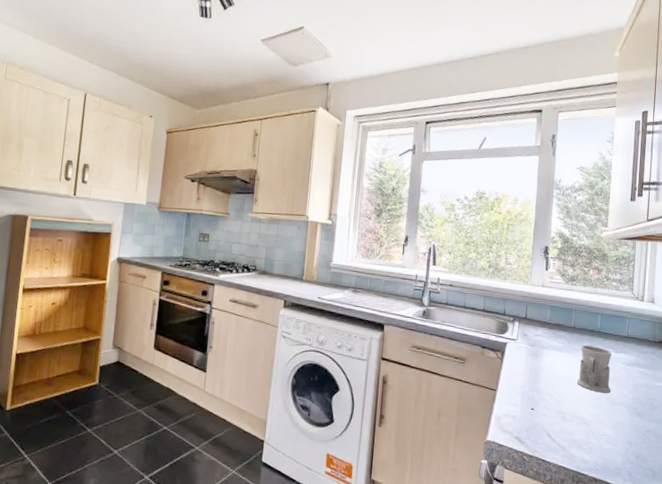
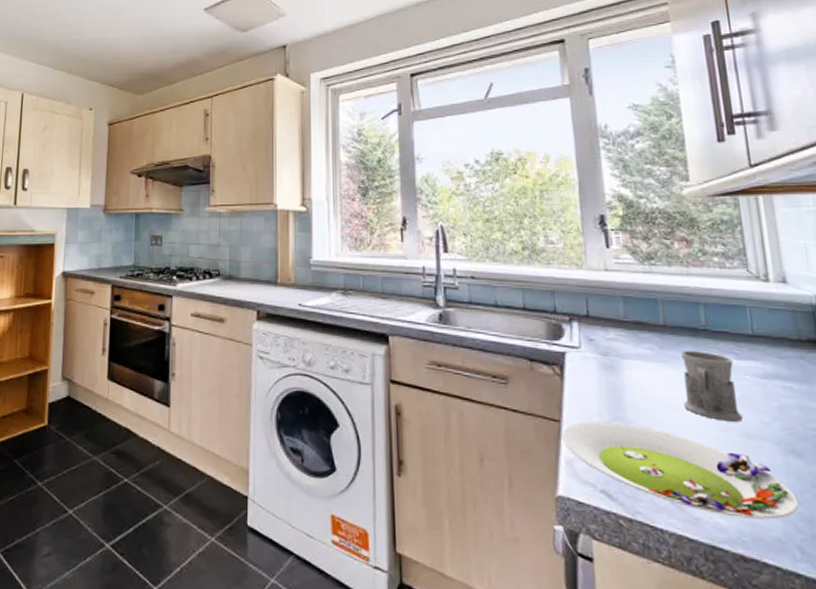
salad plate: none [495,390,633,456] -> present [561,421,799,520]

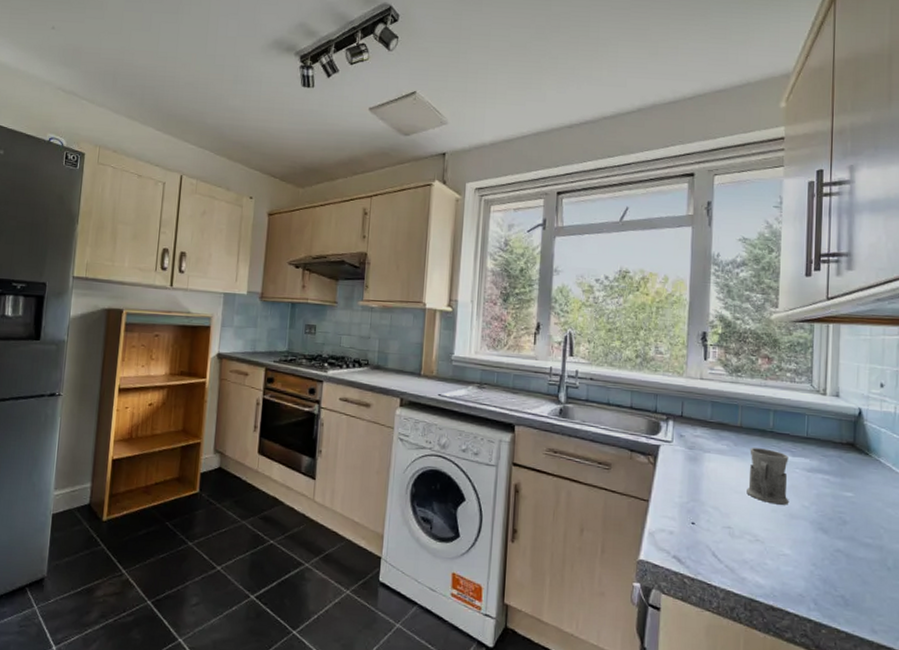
salad plate: present [561,421,799,520] -> none [648,501,819,580]

